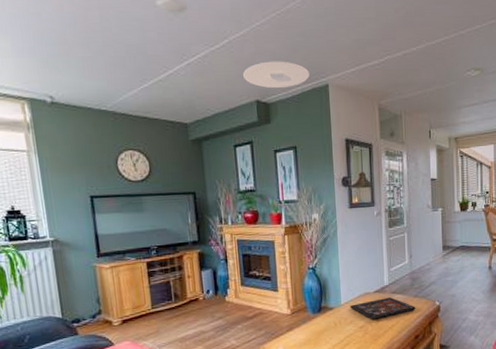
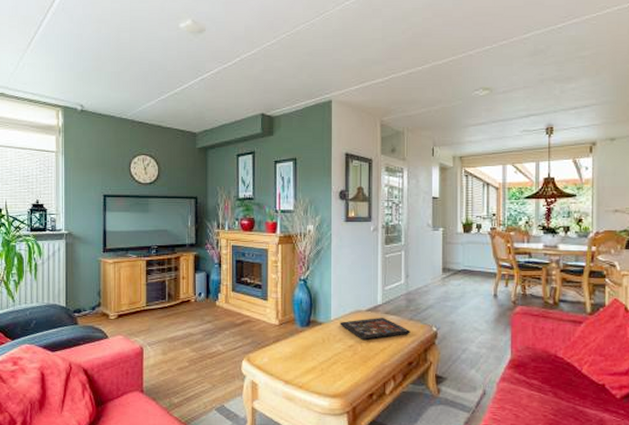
ceiling light: present [243,61,309,89] -> none [251,78,314,103]

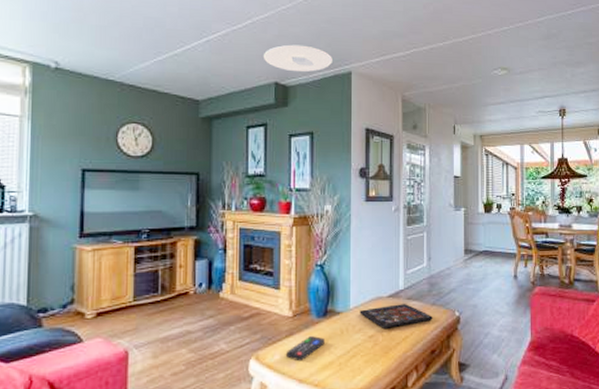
ceiling light: none [251,78,314,103] -> present [264,44,332,73]
remote control: none [274,342,308,365] -> present [286,335,325,362]

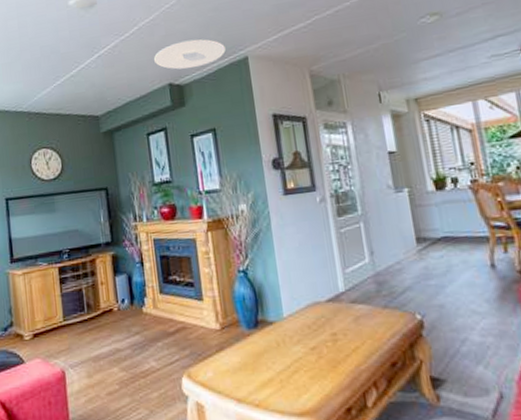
remote control: present [286,335,325,362] -> none [219,349,260,379]
decorative tray: present [359,304,433,329] -> none [295,308,388,339]

